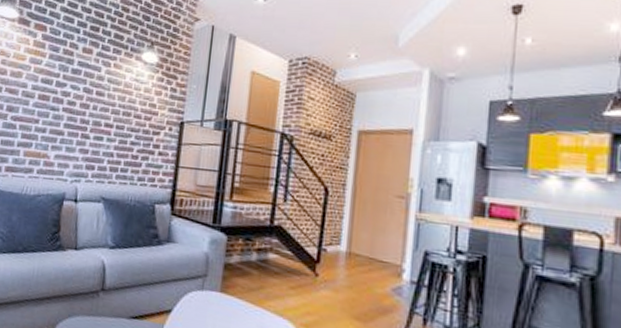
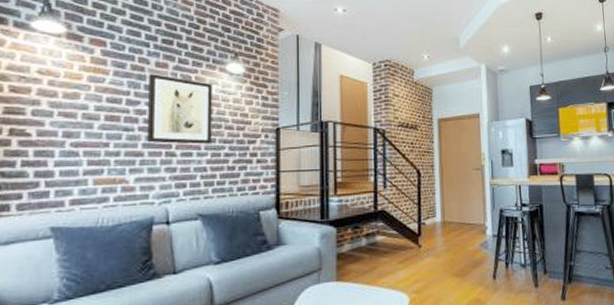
wall art: none [68,58,128,131] -> present [148,74,212,145]

